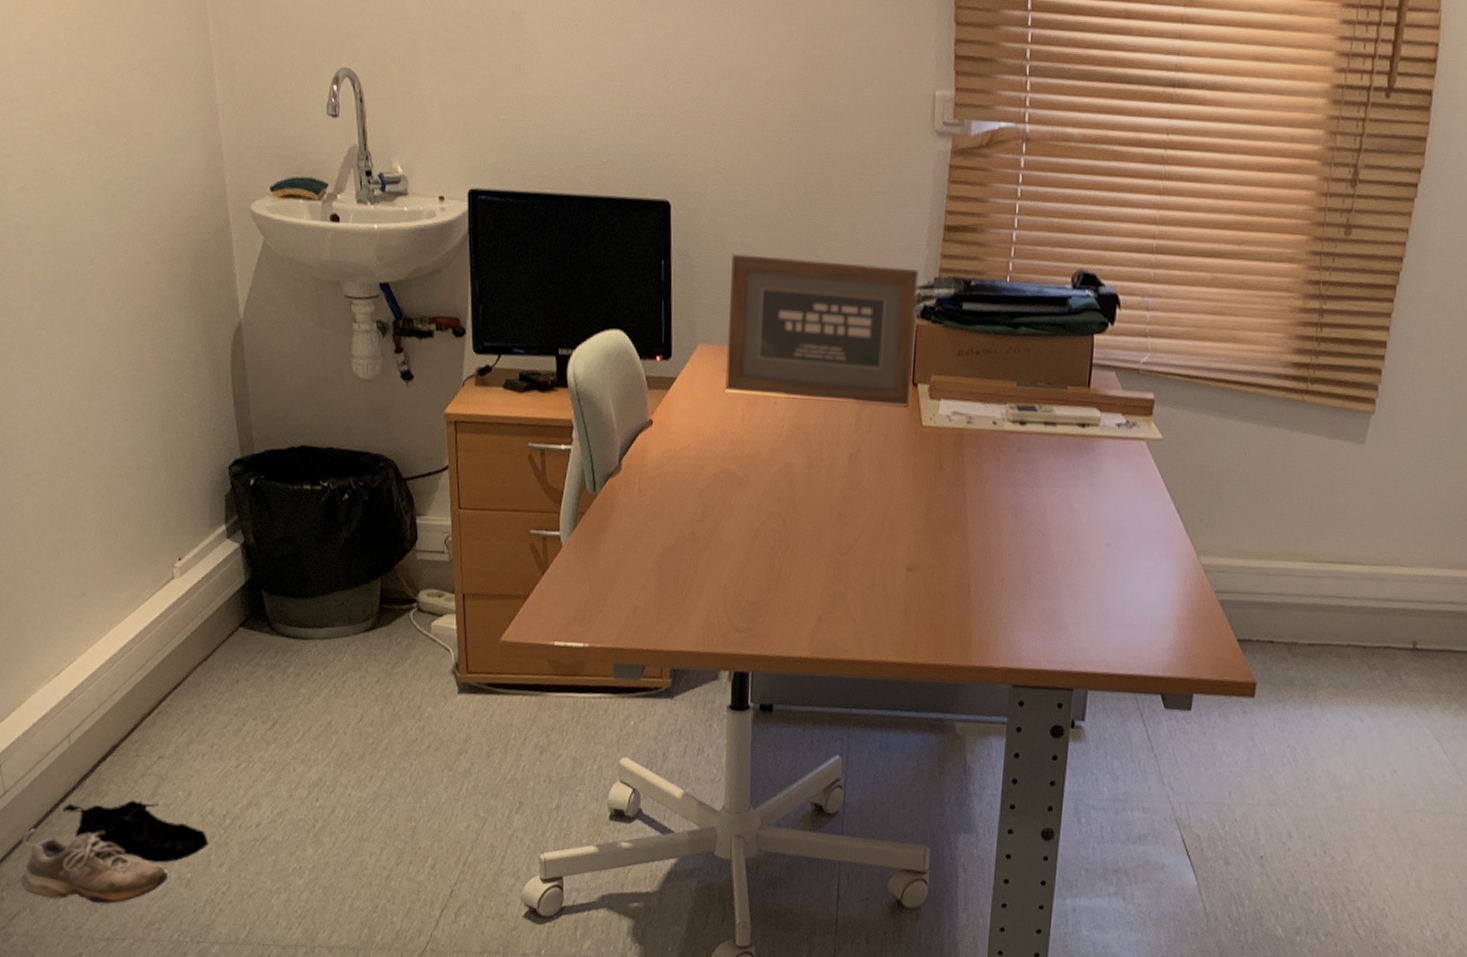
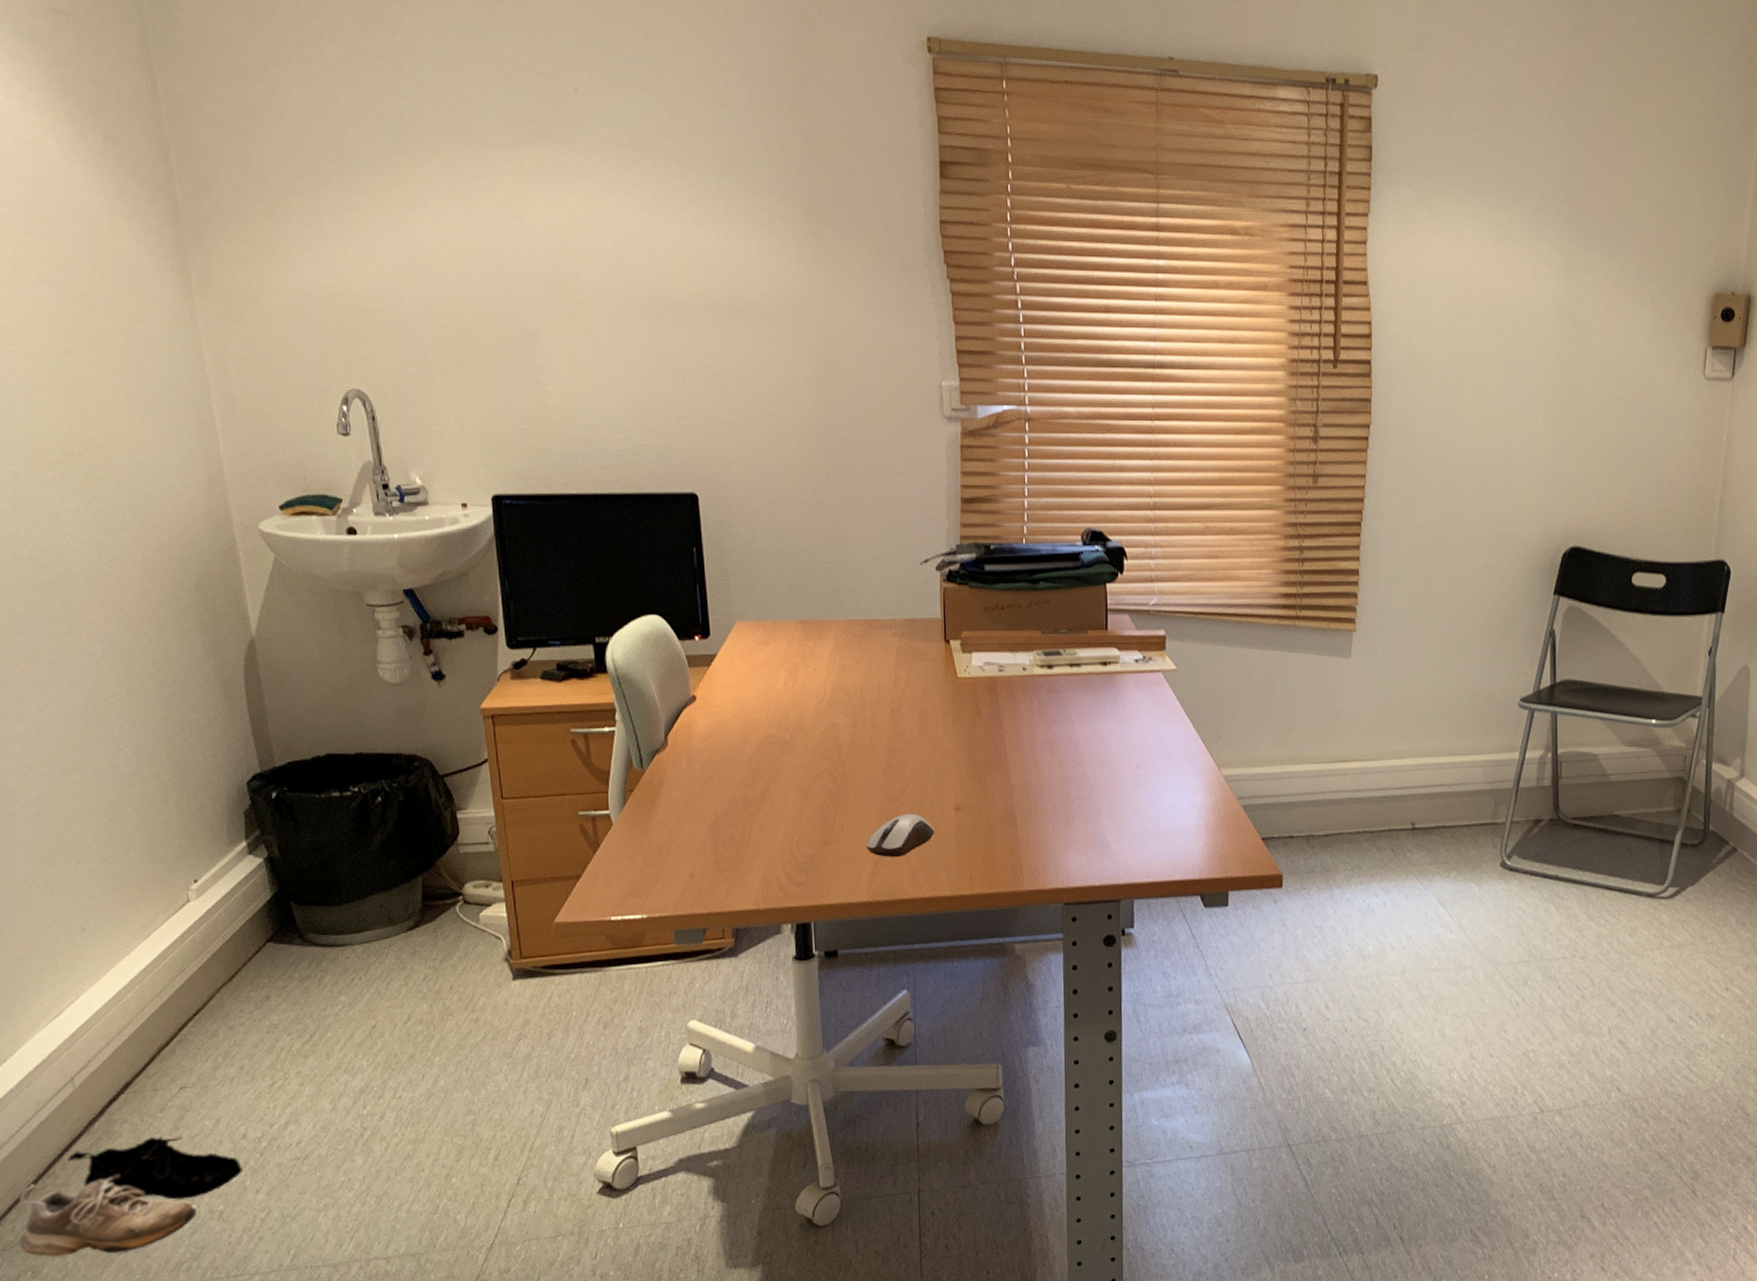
picture frame: present [724,254,920,406] -> none [762,537,944,663]
computer mouse: none [811,568,884,614] -> present [866,813,935,857]

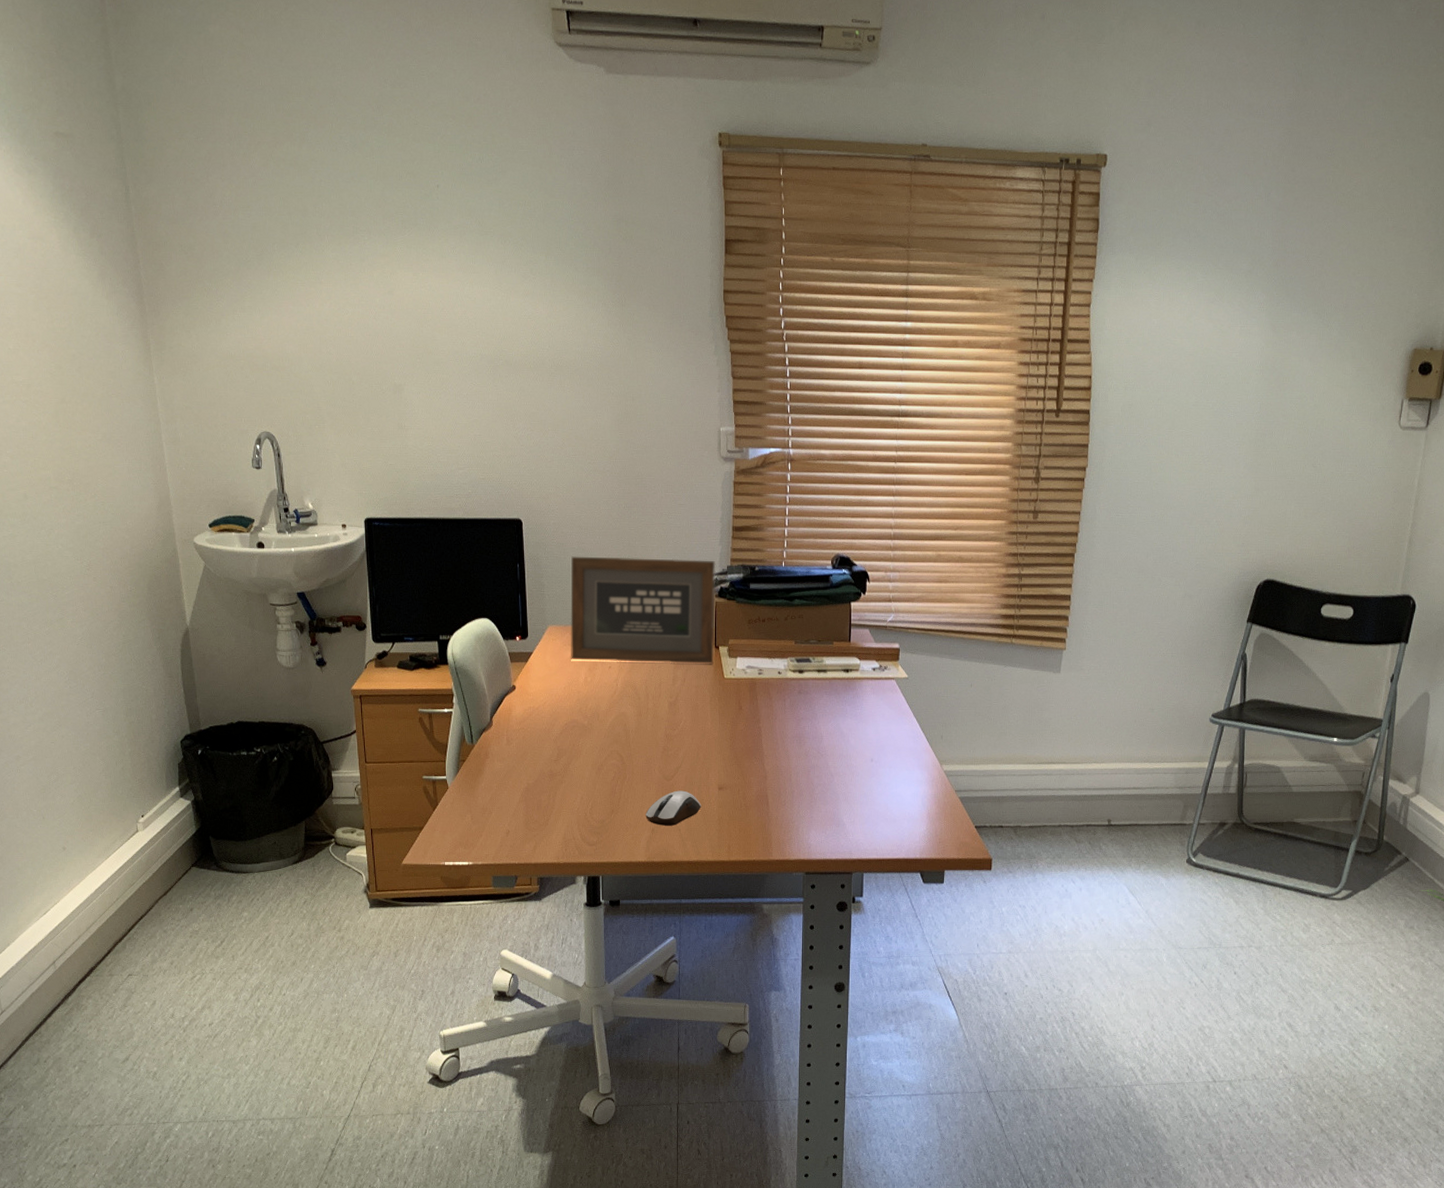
shoe: present [19,1137,243,1257] -> none [16,1011,171,1098]
picture frame: none [762,537,944,663] -> present [570,556,716,664]

